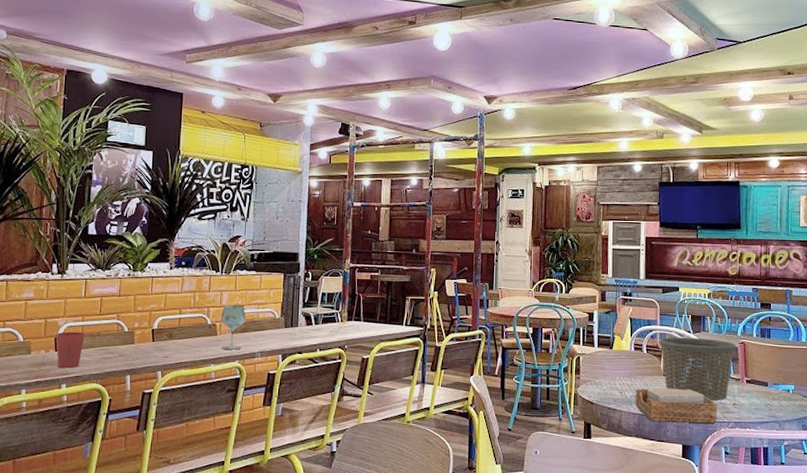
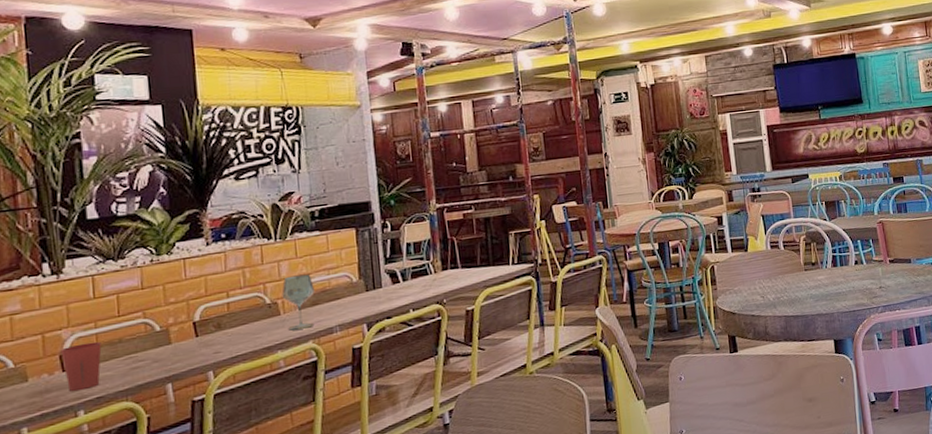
napkin holder: present [635,388,717,424] -> none [778,280,865,322]
basket: present [659,337,736,400] -> none [795,222,875,288]

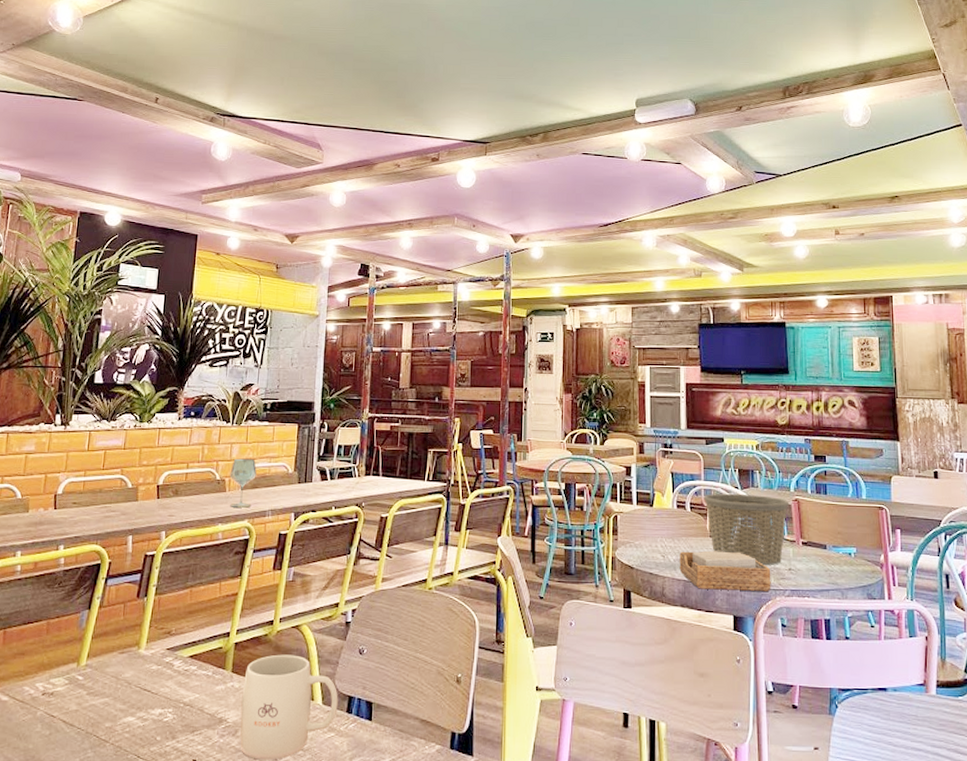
cup: present [60,341,102,392] -> none [55,487,86,528]
napkin holder: none [778,280,865,322] -> present [679,550,771,592]
basket: none [795,222,875,288] -> present [704,493,790,565]

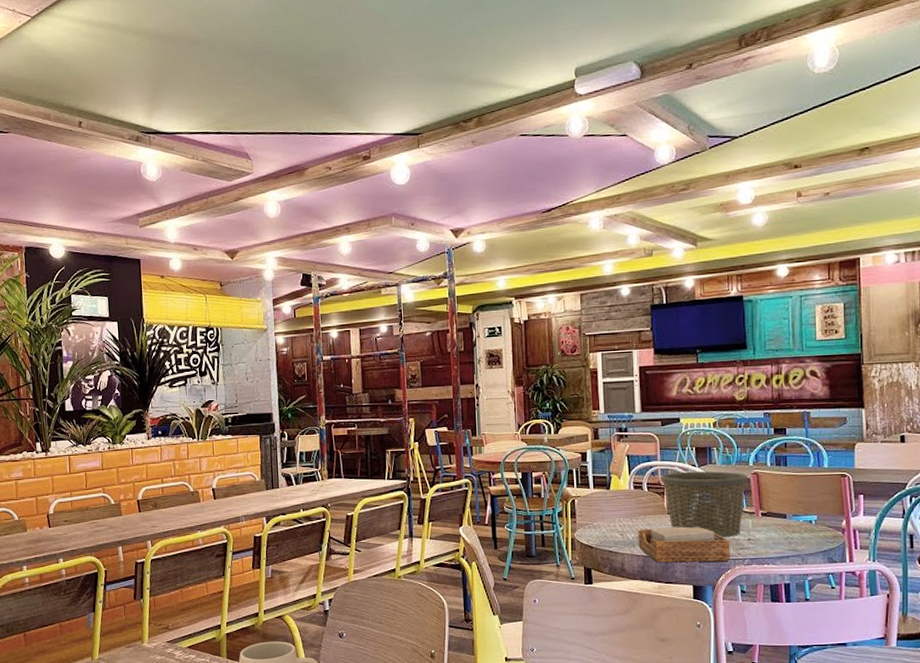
wine glass: present [230,458,257,508] -> none [202,470,226,516]

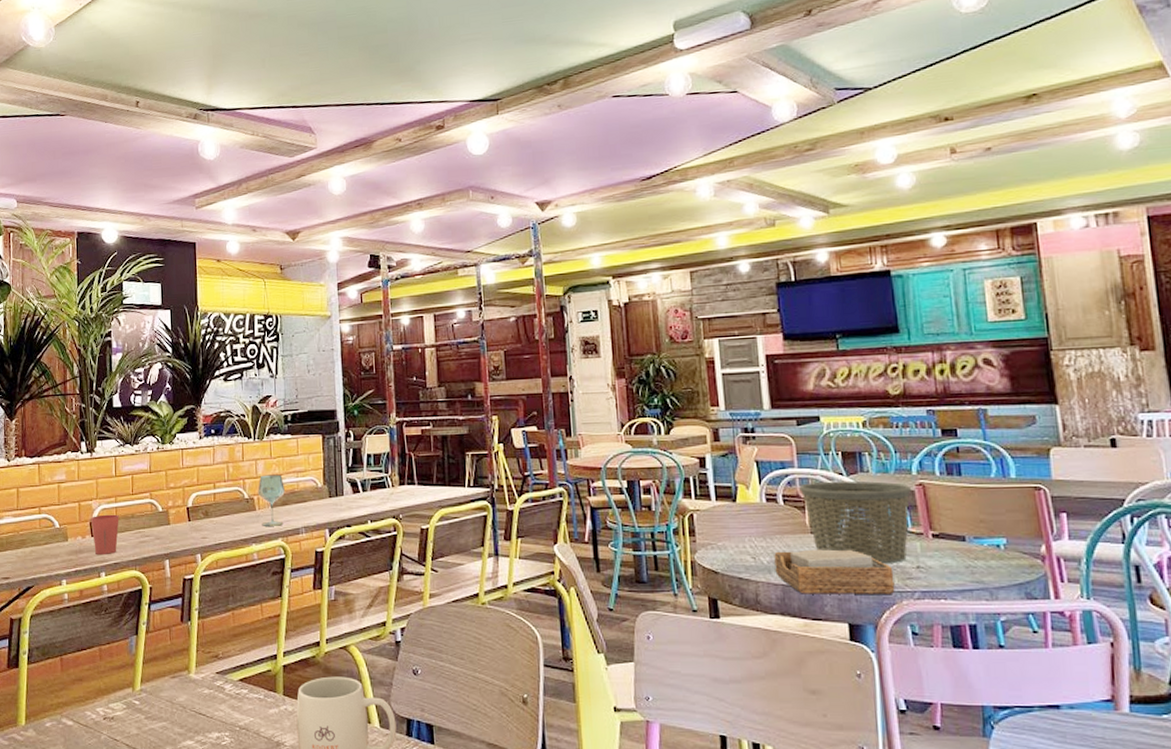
cup: none [48,507,75,544] -> present [91,514,119,555]
wine glass: none [202,470,226,516] -> present [257,474,285,526]

